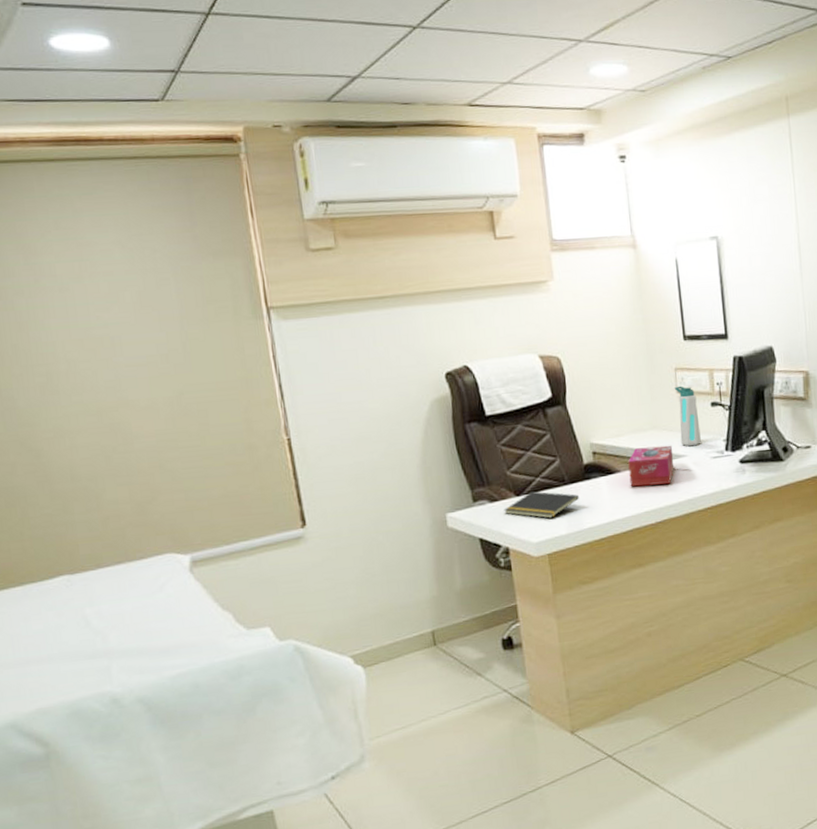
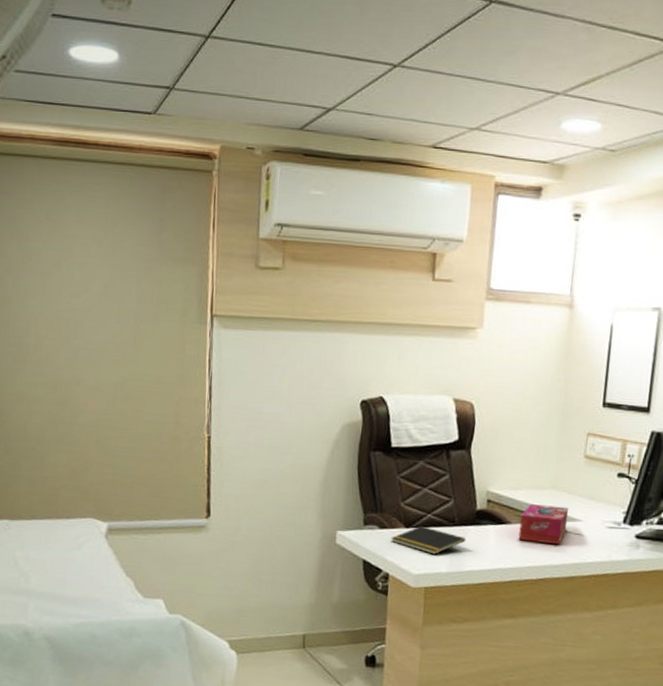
water bottle: present [674,386,701,447] -> none [578,451,604,513]

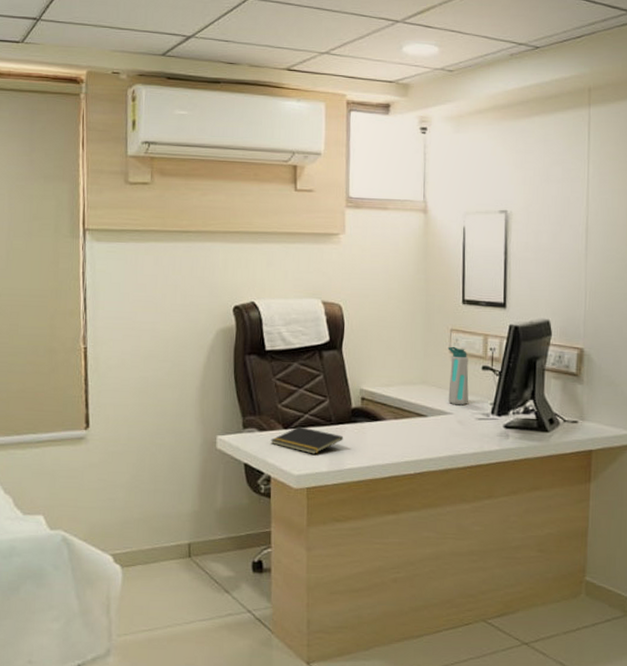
tissue box: present [518,504,569,545] -> none [394,400,440,439]
water bottle: none [578,451,604,513] -> present [447,346,469,406]

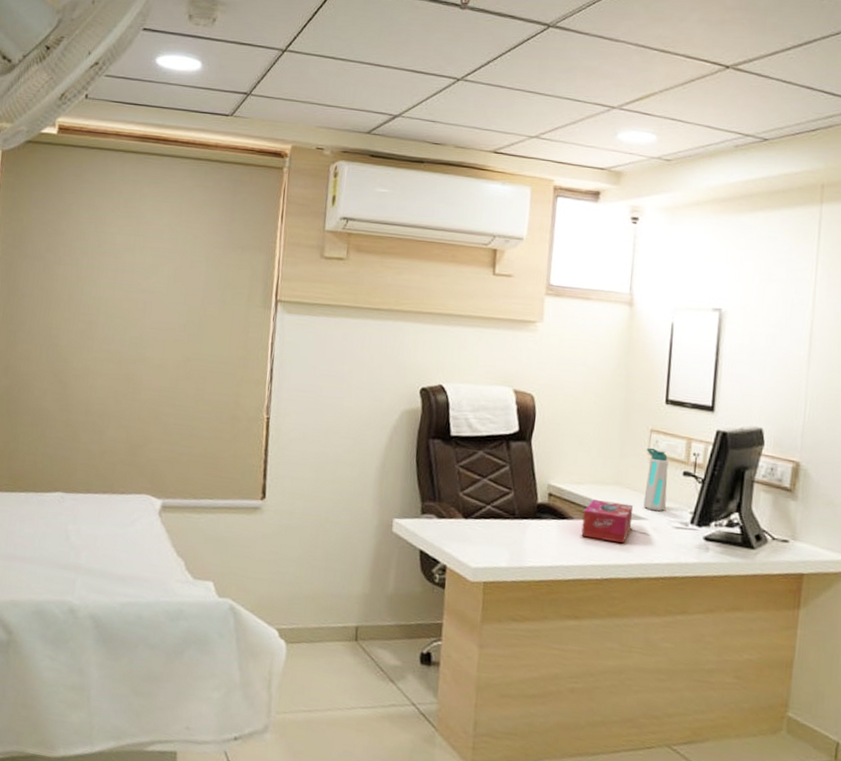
notepad: present [270,426,344,454] -> none [449,517,527,548]
tissue box: none [394,400,440,439] -> present [581,499,634,544]

